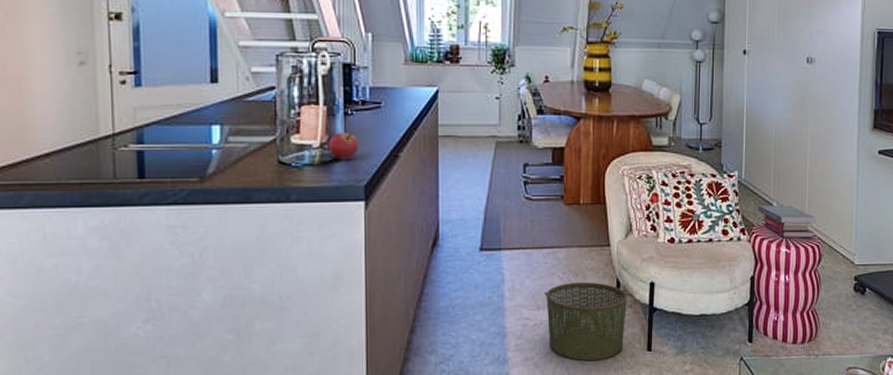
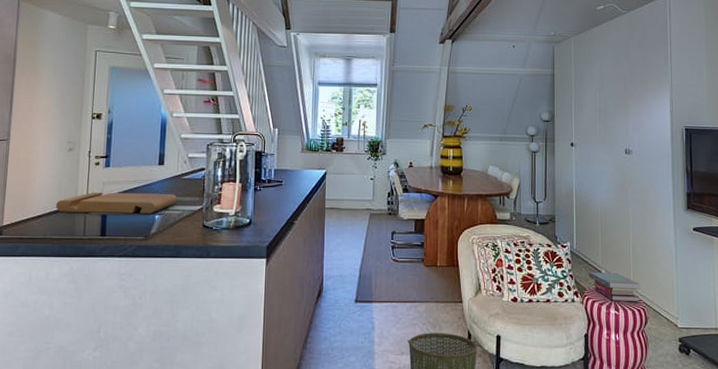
cutting board: none [70,120,242,148] -> present [56,192,178,214]
fruit: present [329,132,359,161] -> none [241,204,264,226]

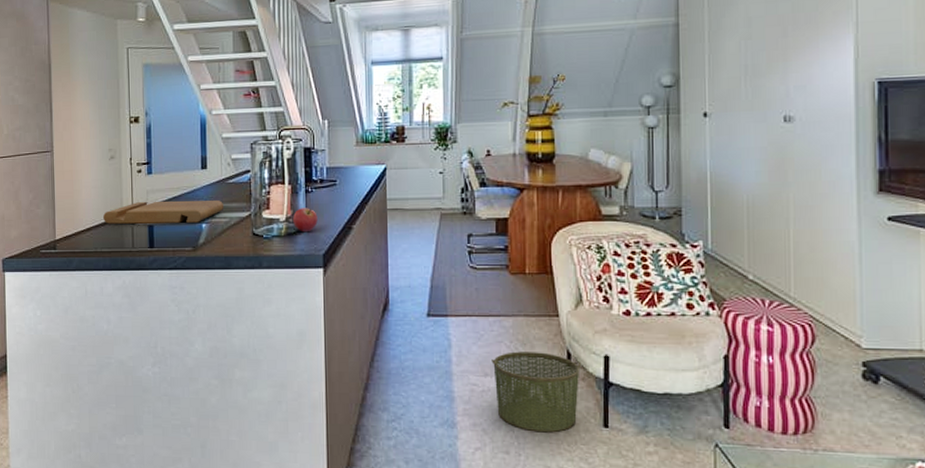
fruit: none [241,204,264,226] -> present [293,208,318,233]
books: present [588,272,641,302] -> none [729,278,805,316]

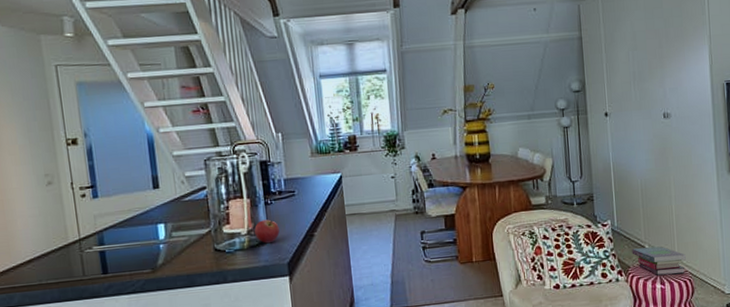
cutting board: present [103,200,224,224] -> none [45,219,182,254]
books: none [729,278,805,316] -> present [631,246,686,276]

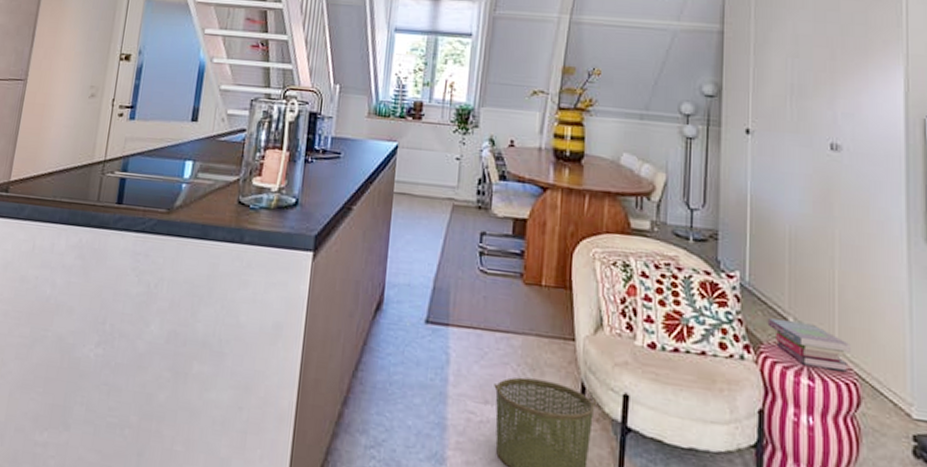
fruit: present [254,219,280,244] -> none [286,179,315,208]

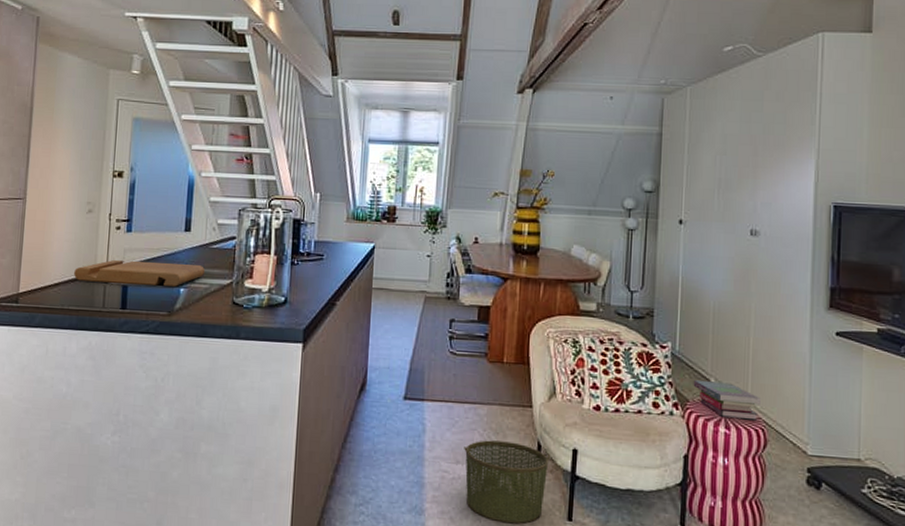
cutting board: none [70,148,211,181] -> present [74,259,206,287]

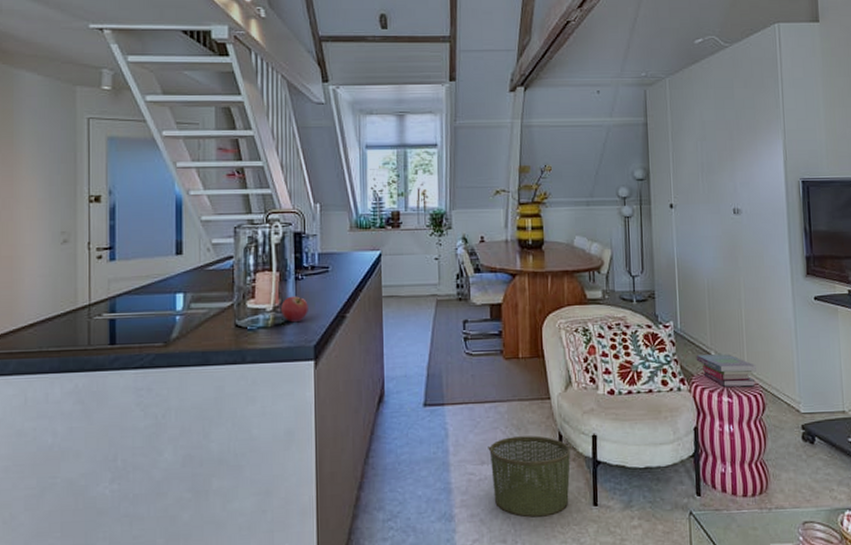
cutting board: present [74,259,206,287] -> none [52,289,203,319]
fruit: none [276,280,301,306] -> present [281,296,308,323]

